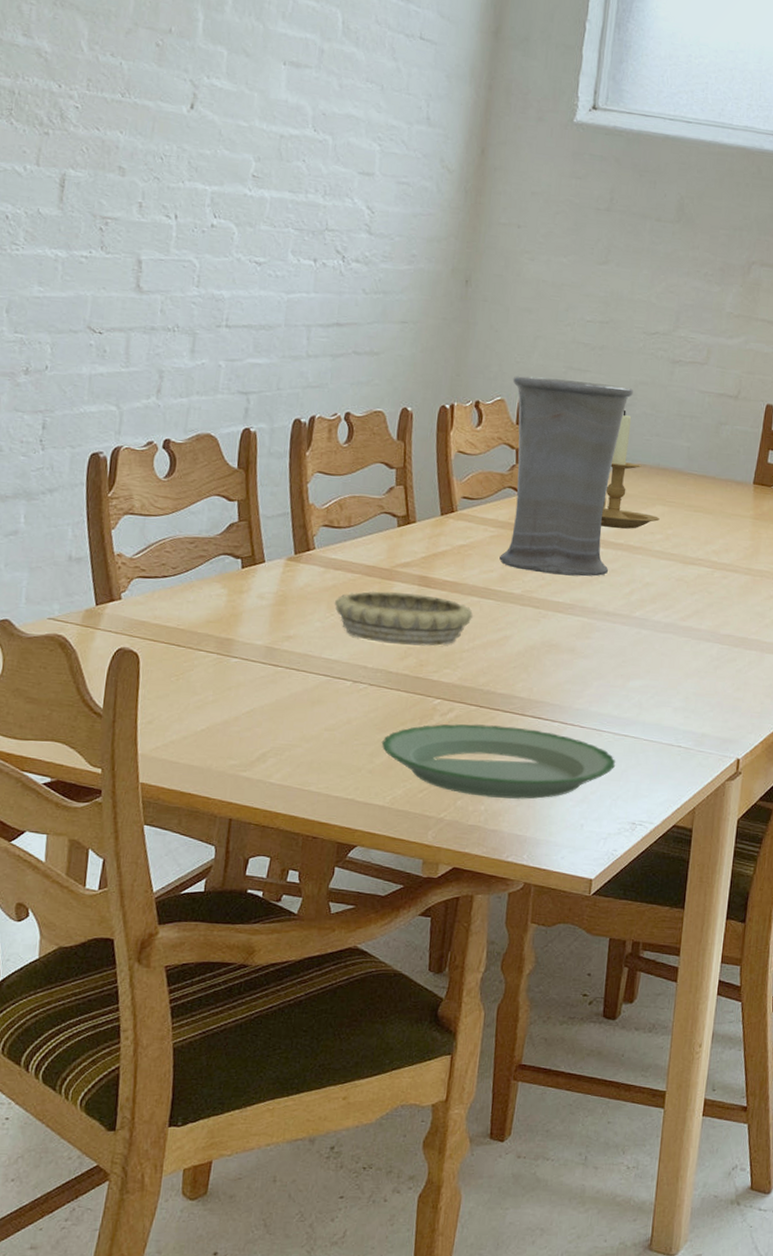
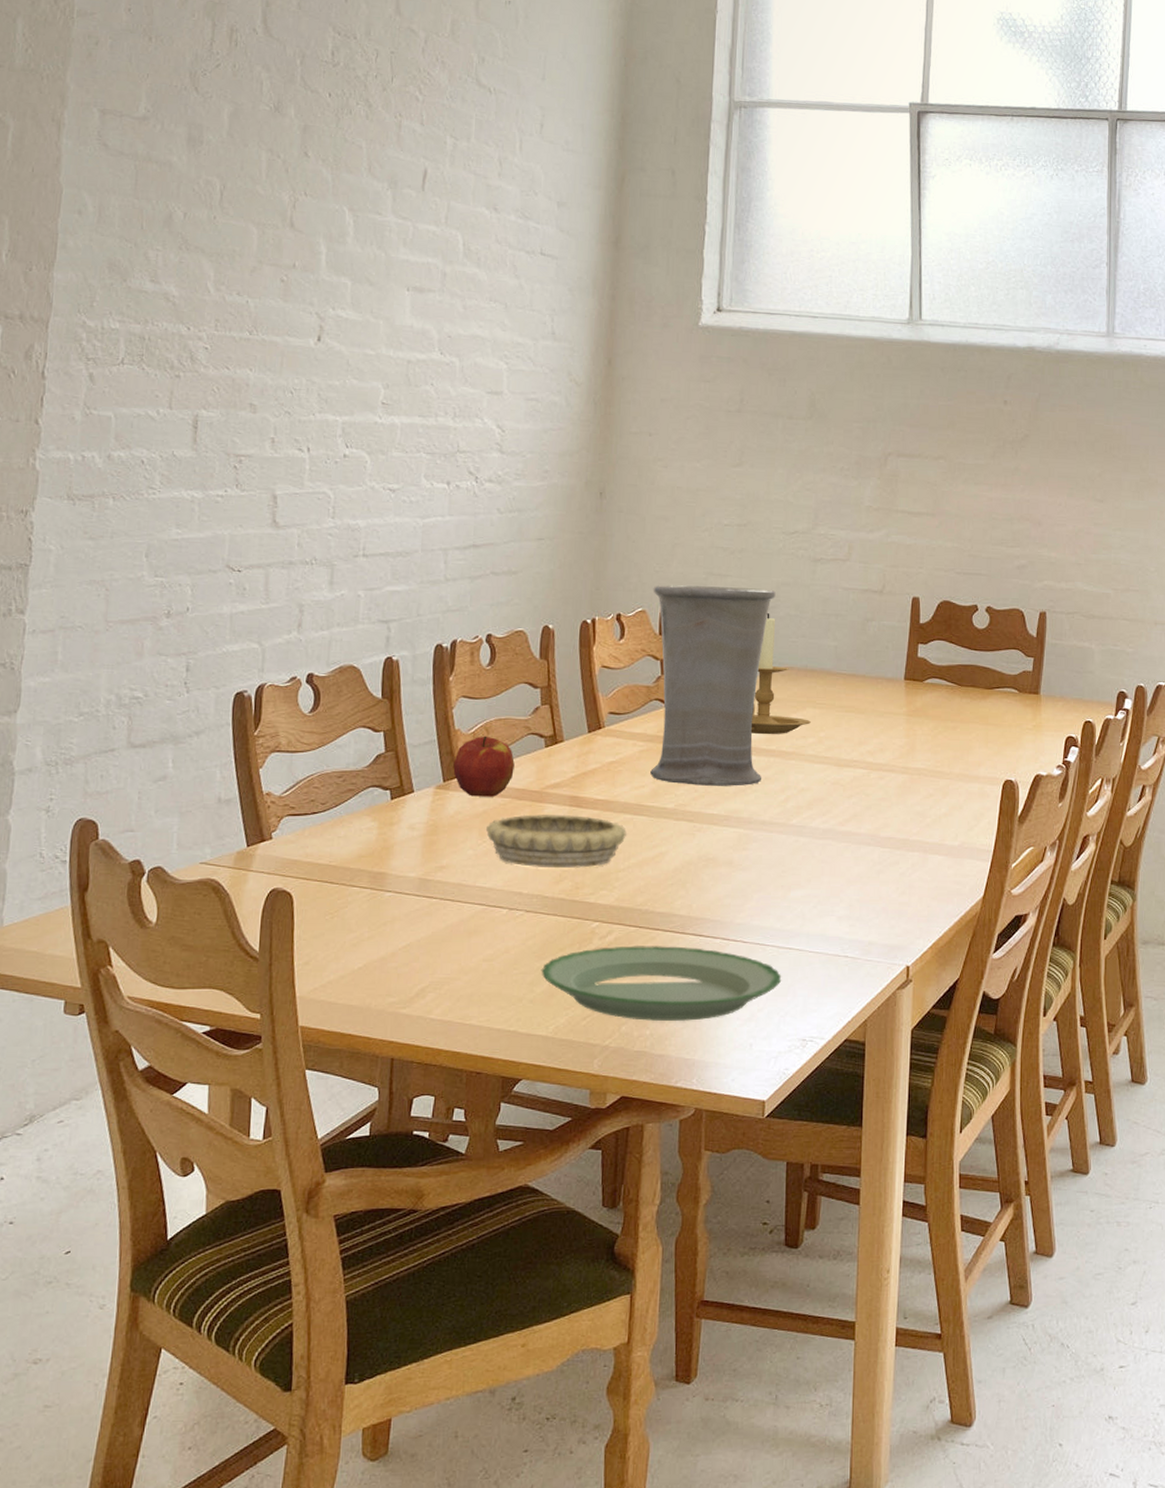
apple: none [305,511,366,572] -> present [453,736,515,797]

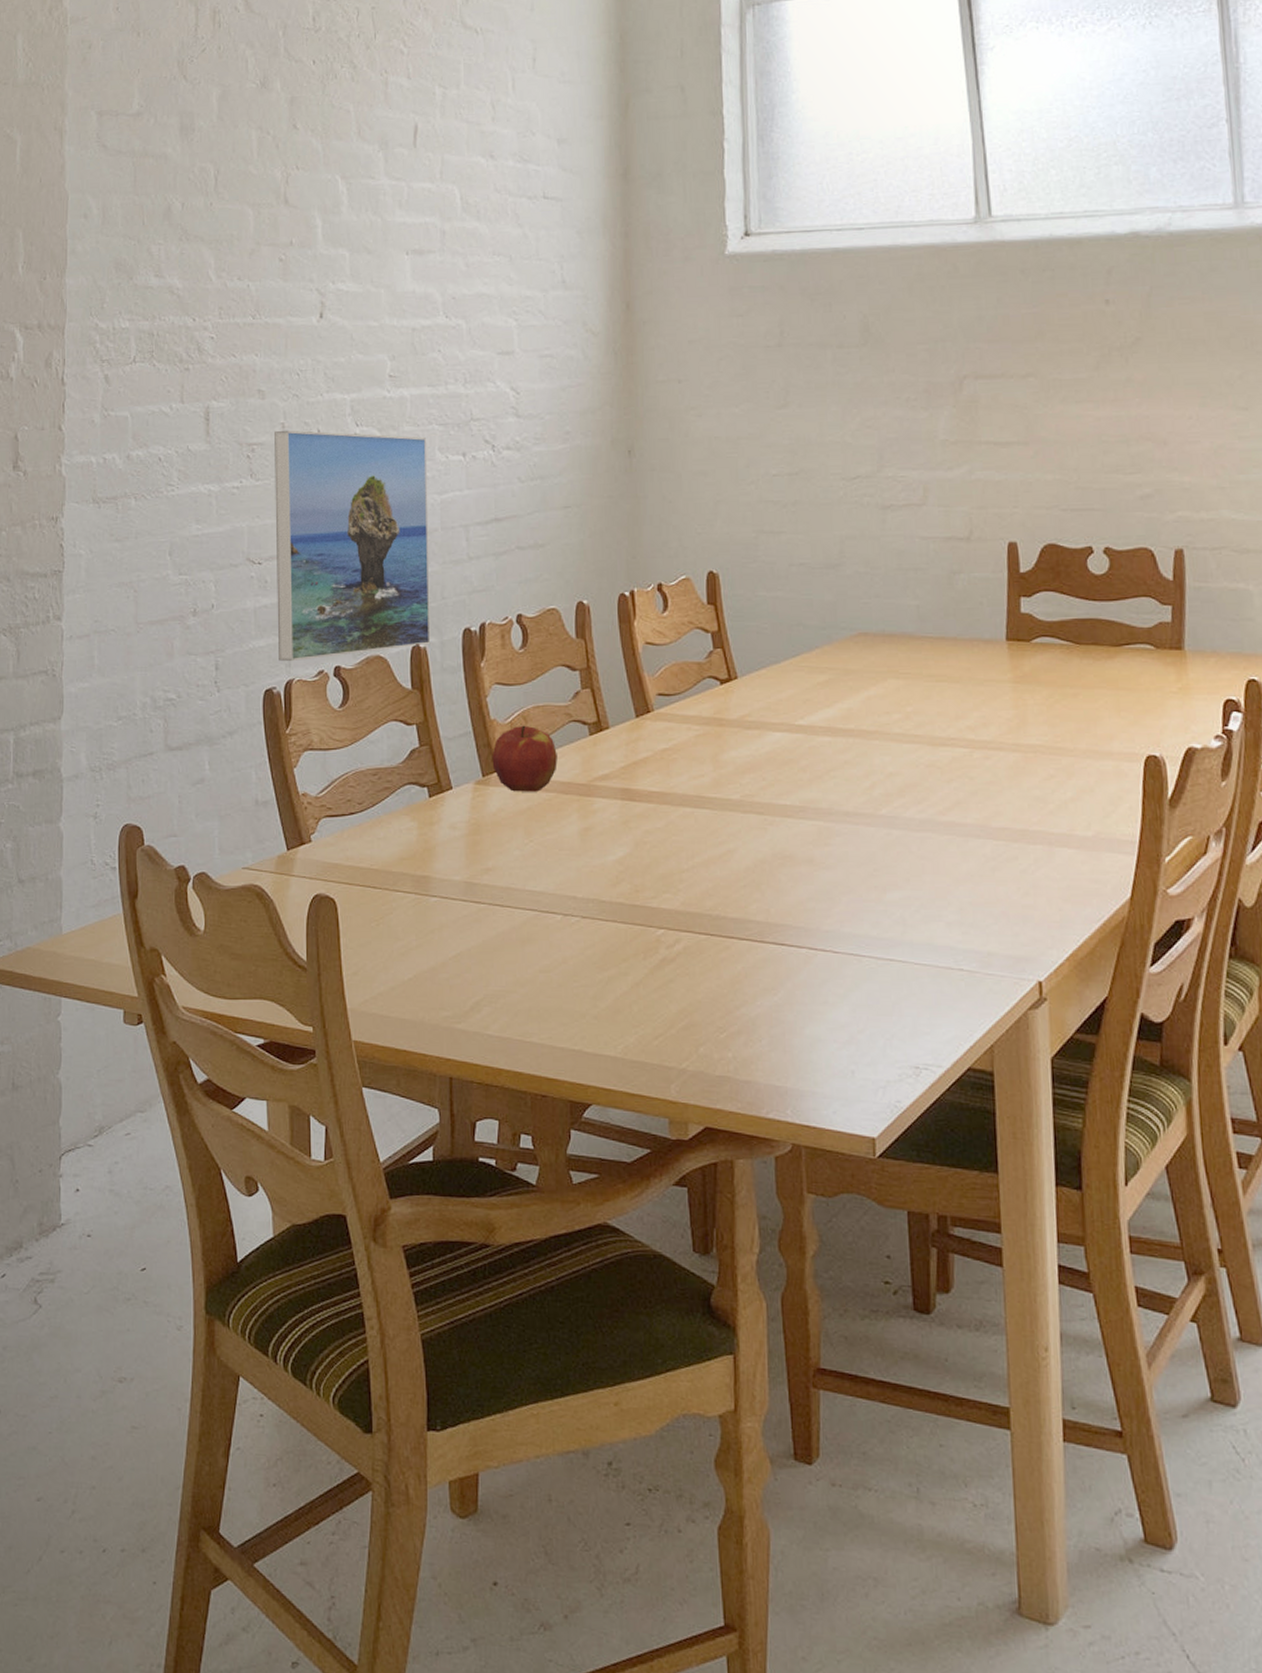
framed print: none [252,444,414,667] -> present [275,430,431,662]
decorative bowl: present [486,814,626,869] -> none [532,810,688,870]
plate: present [541,946,782,1022] -> none [603,956,884,1044]
vase: present [650,584,776,786] -> none [696,544,841,773]
candle holder: present [750,613,811,734] -> none [822,572,894,711]

